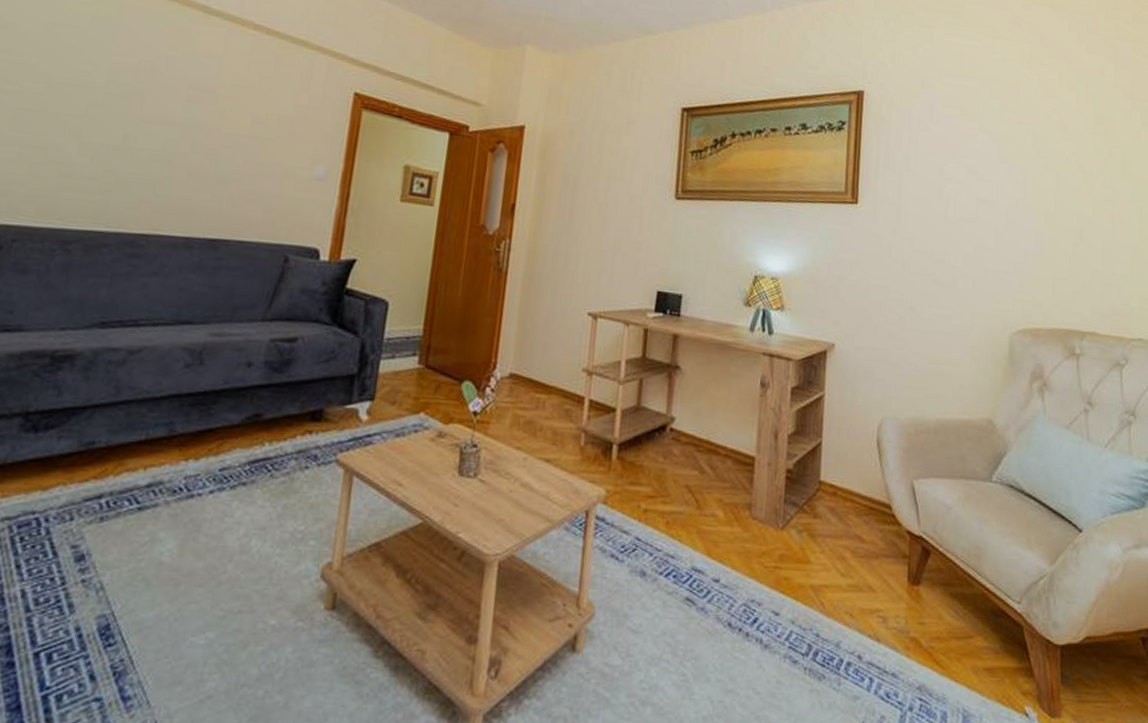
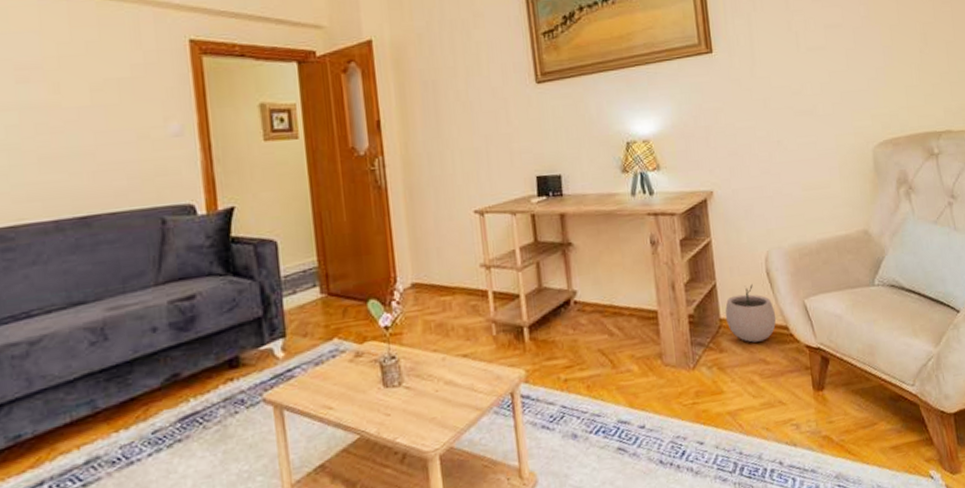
plant pot: none [825,450,880,515] -> present [725,283,777,343]

